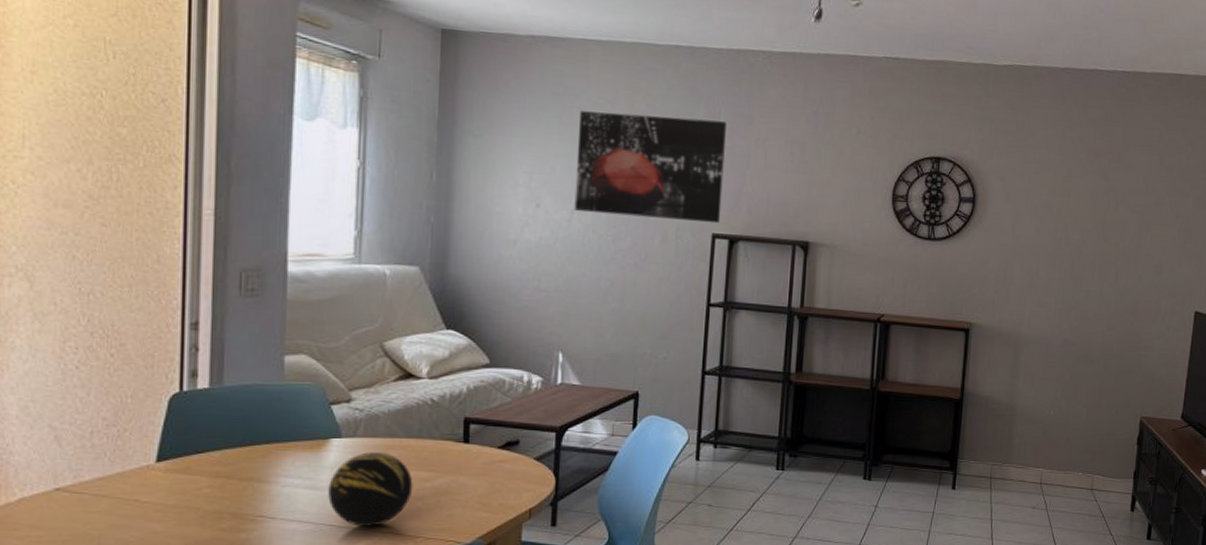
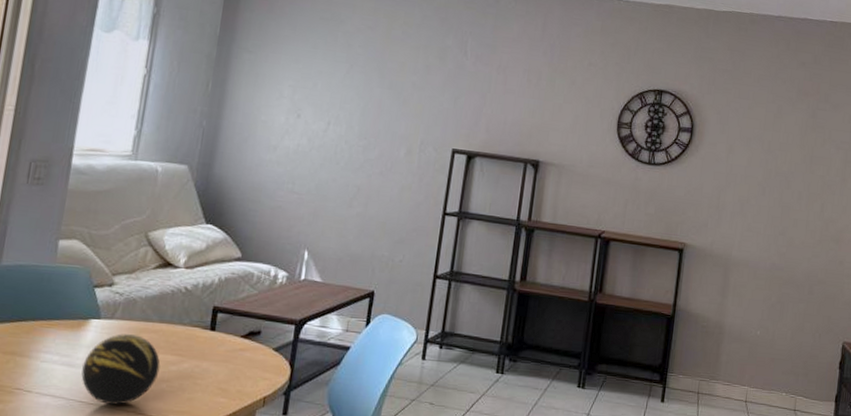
wall art: present [574,111,726,224] -> none [330,34,472,140]

